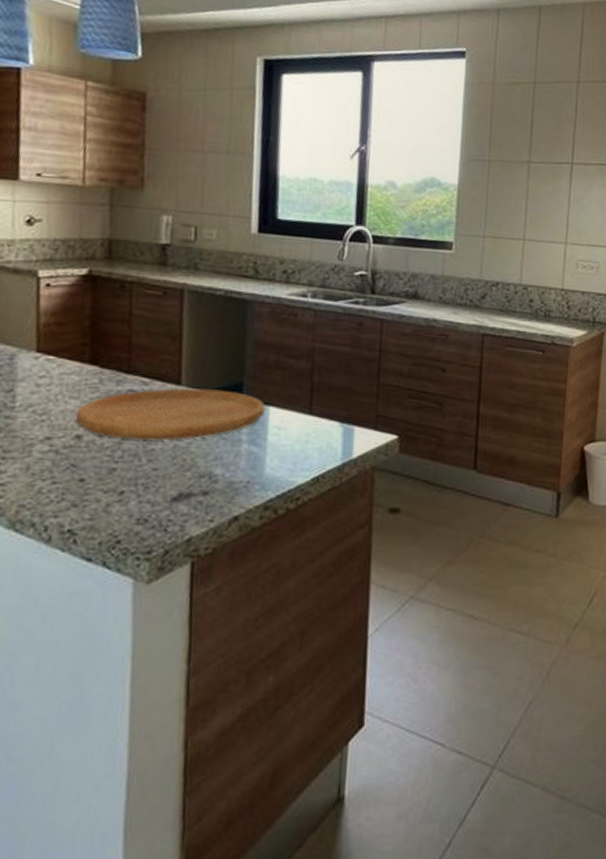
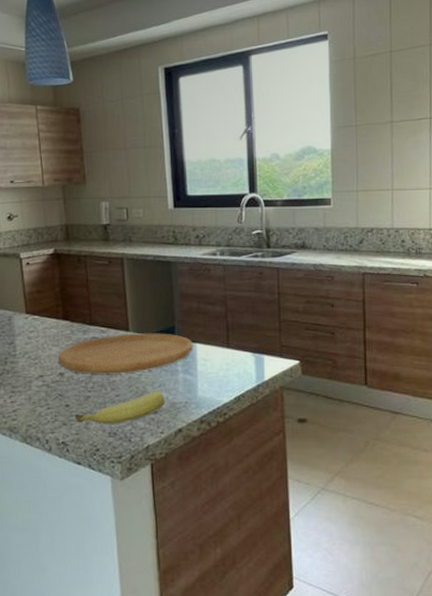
fruit: none [91,465,220,508] -> present [75,391,165,425]

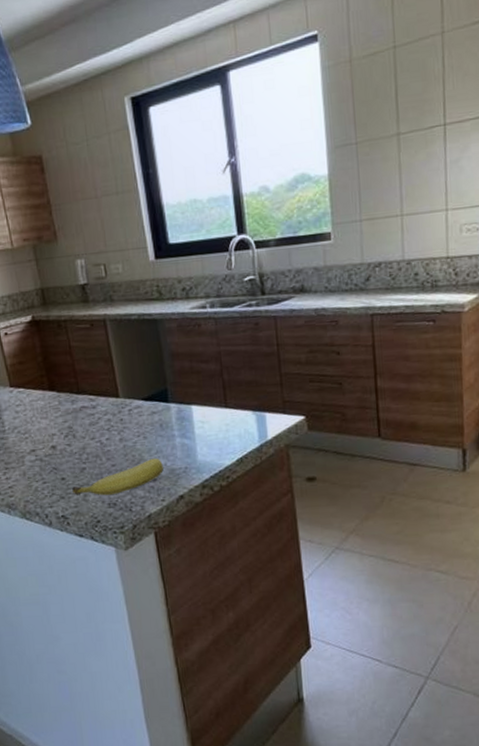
cutting board: present [57,333,194,374] -> none [47,397,189,445]

